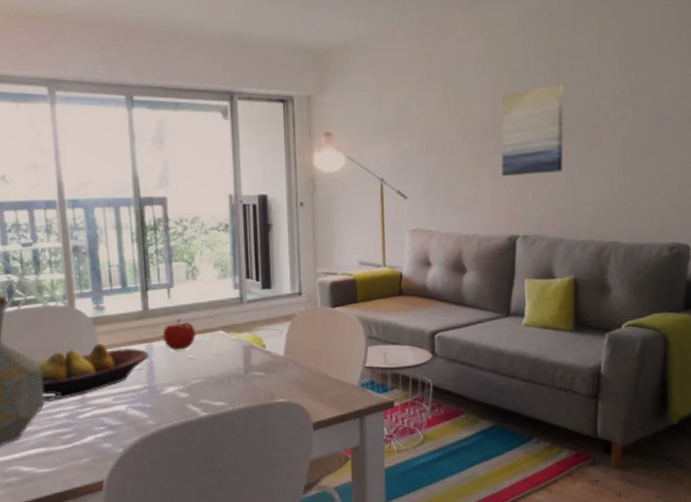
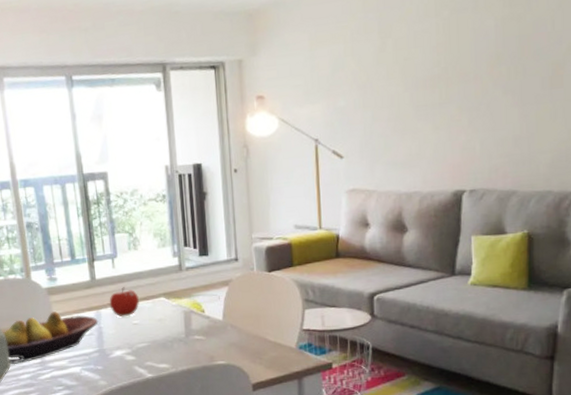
wall art: present [500,84,564,177] -> none [445,20,518,128]

